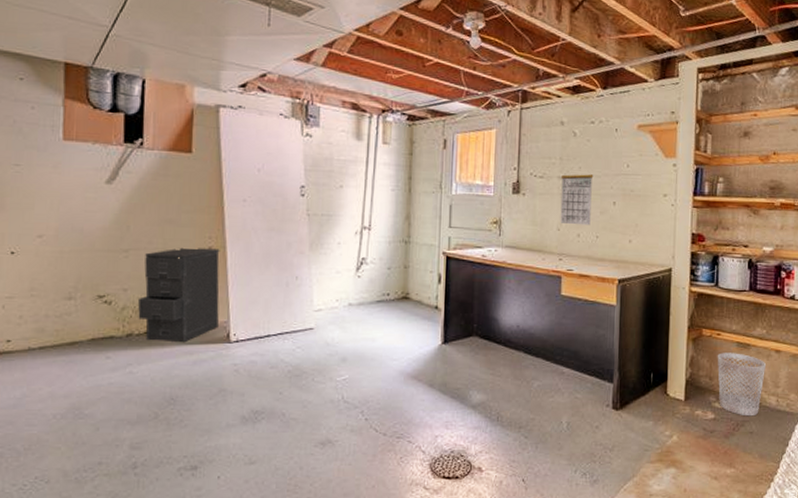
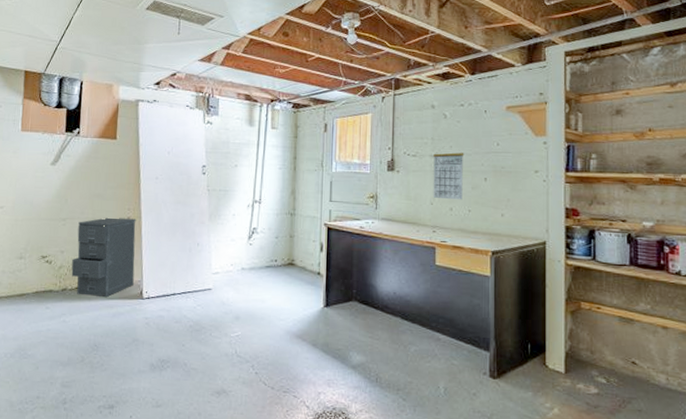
wastebasket: present [717,352,766,417] -> none [598,326,652,394]

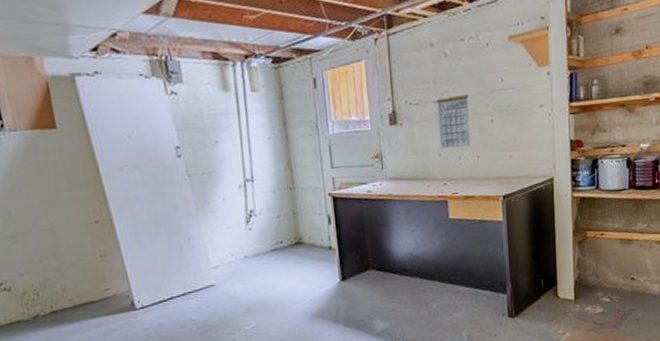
filing cabinet: present [71,217,137,298] -> none [33,221,121,319]

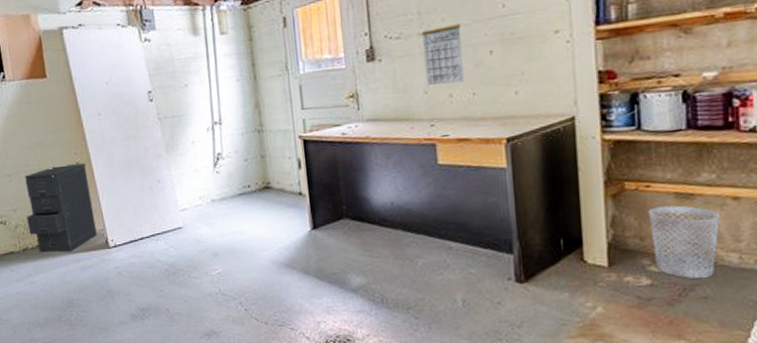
filing cabinet: none [33,221,121,319] -> present [25,163,97,253]
wastebasket: none [602,249,648,306] -> present [648,205,719,279]

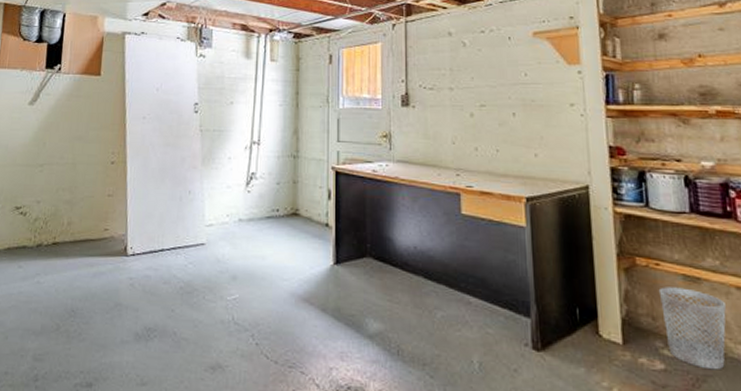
filing cabinet: present [25,163,97,253] -> none [47,162,121,255]
calendar: present [422,21,464,86] -> none [453,79,489,138]

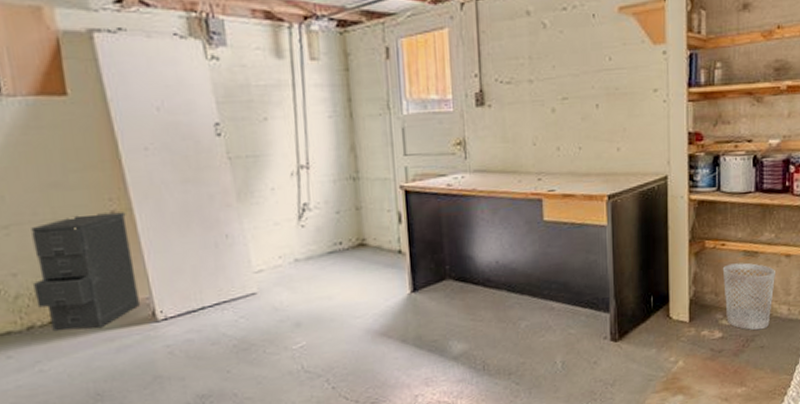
filing cabinet: none [47,162,121,255] -> present [31,212,140,331]

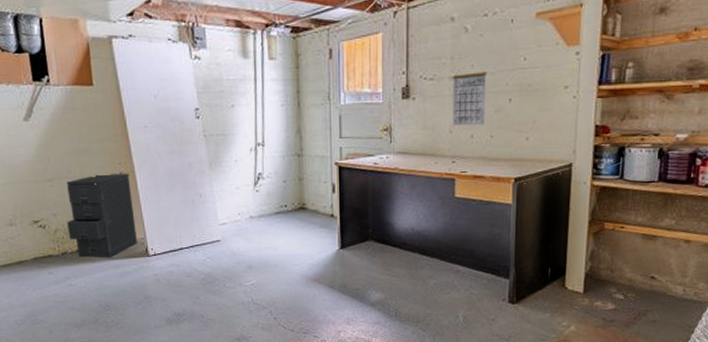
calendar: none [533,68,571,137] -> present [452,67,487,126]
wastebasket: present [722,262,775,331] -> none [619,245,673,306]

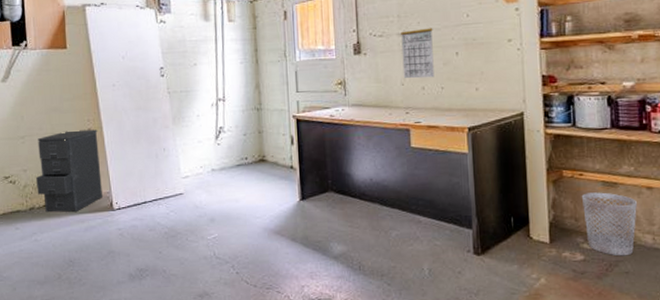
wastebasket: none [619,245,673,306] -> present [581,192,637,256]

